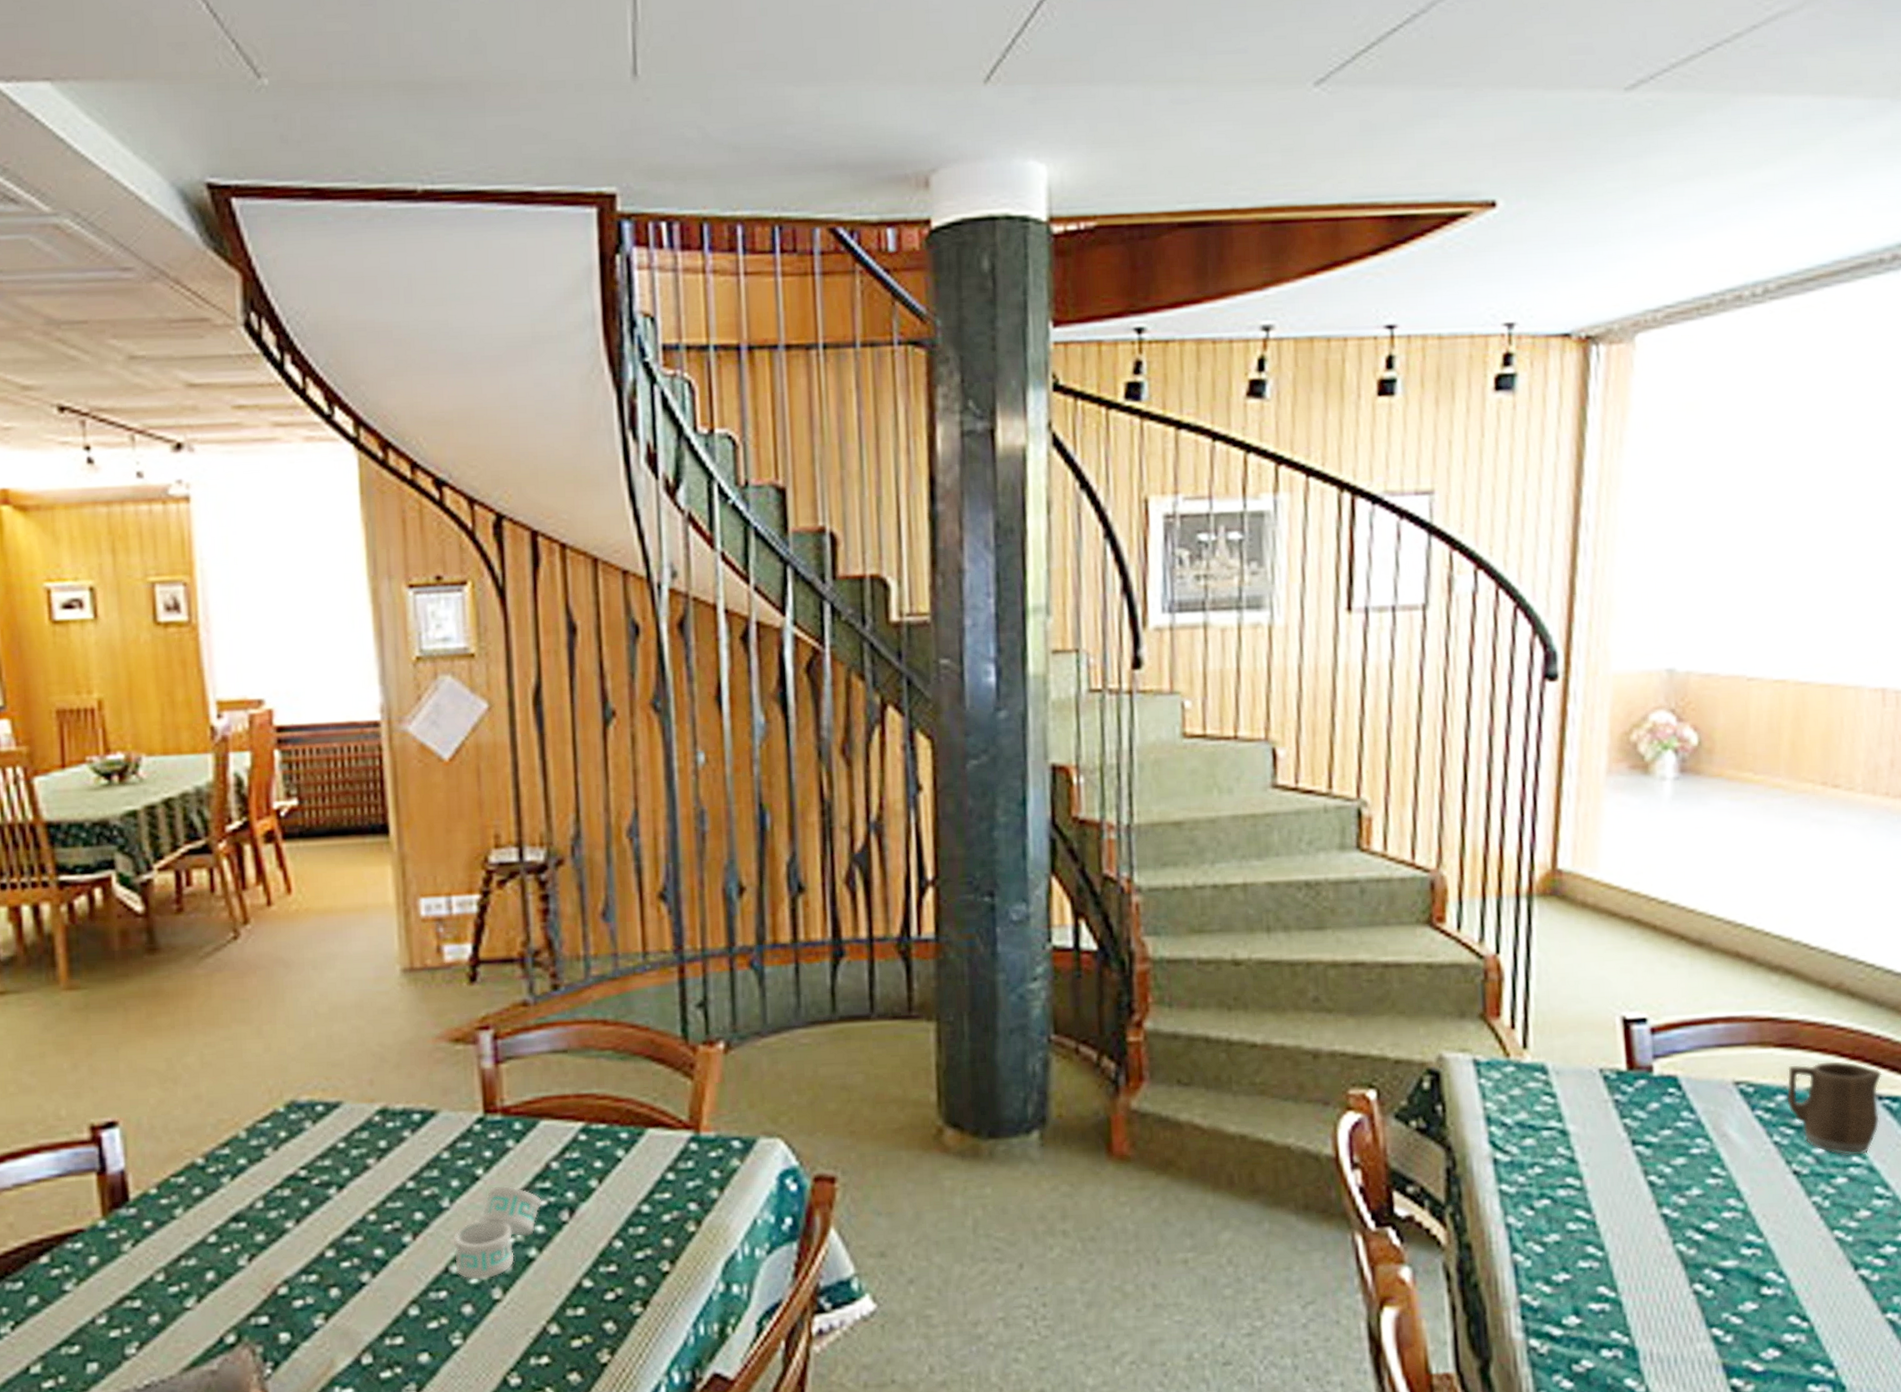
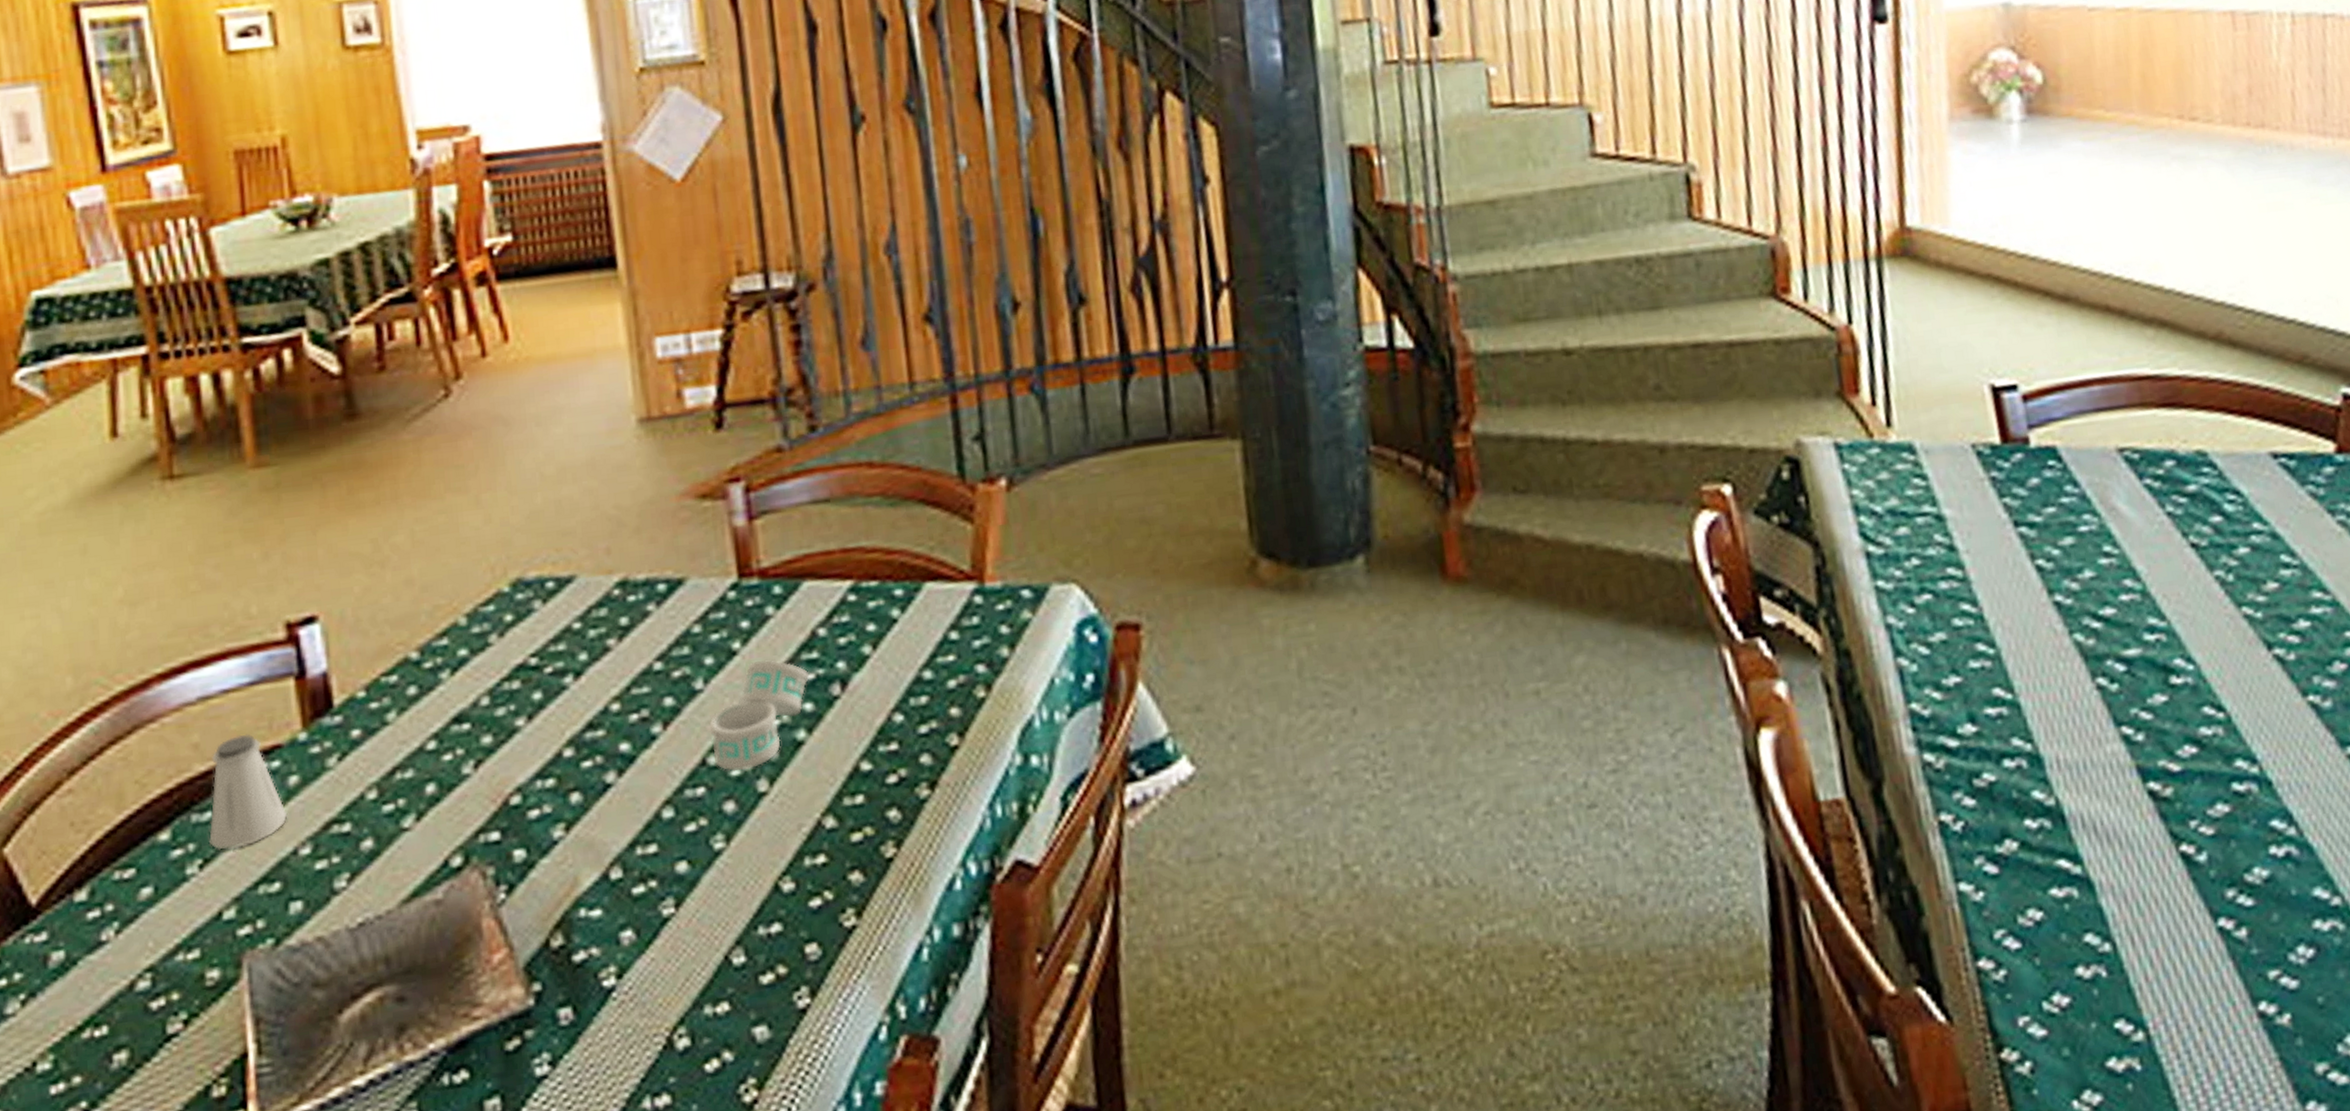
saltshaker: none [20,1218,88,1316] -> present [209,733,288,850]
mug: present [1786,1060,1882,1156] -> none [2173,418,2278,523]

